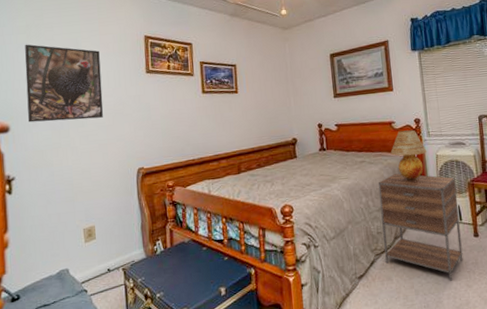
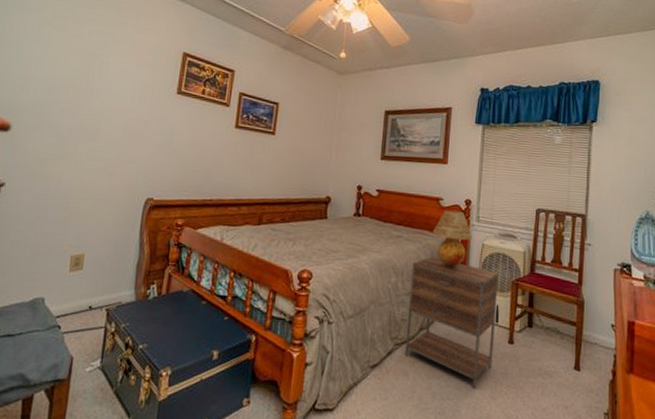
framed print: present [25,44,104,123] -> none [34,37,129,134]

